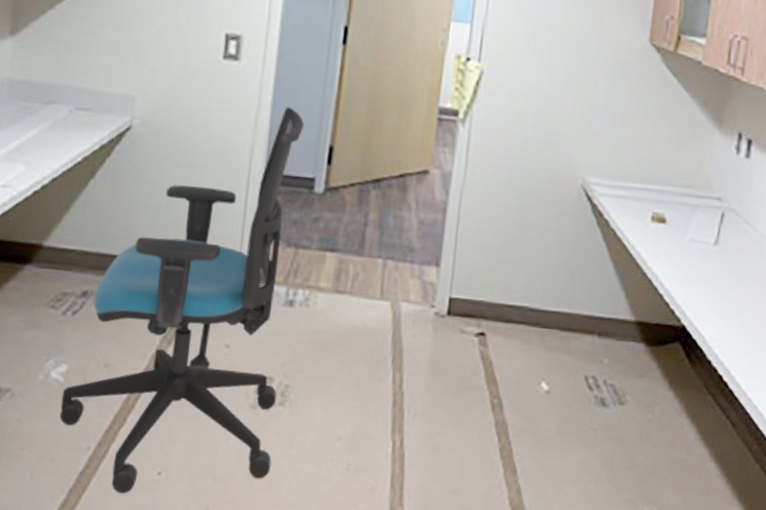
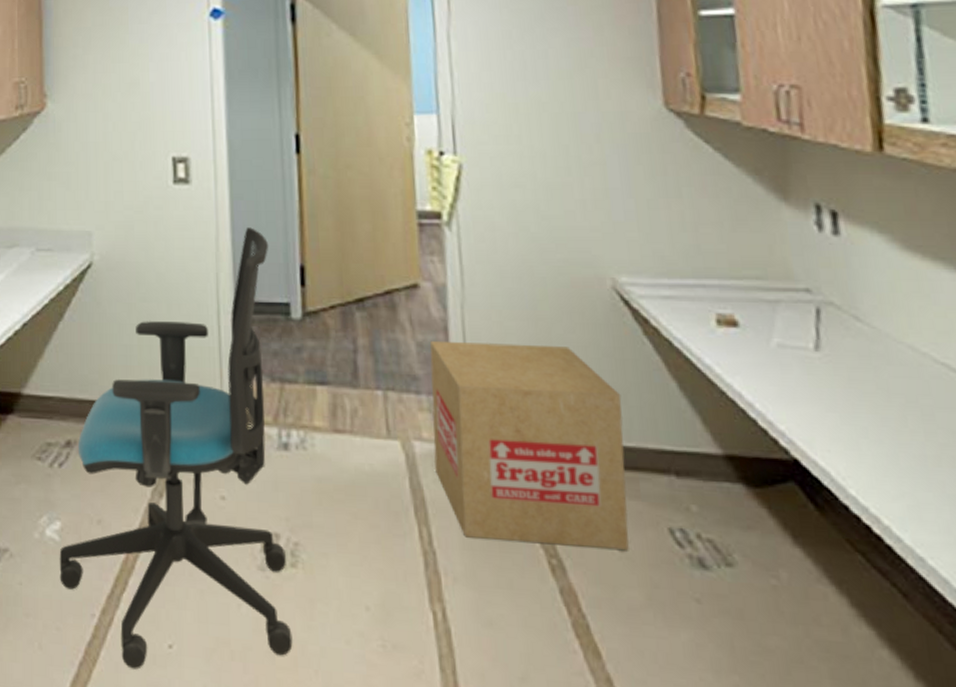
cardboard box: none [414,219,571,393] -> present [430,340,629,551]

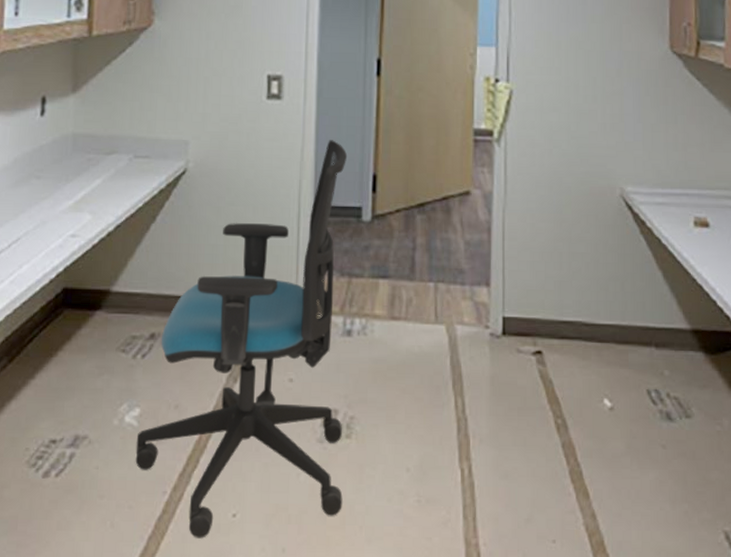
cardboard box: present [430,340,629,551] -> none [471,239,620,410]

